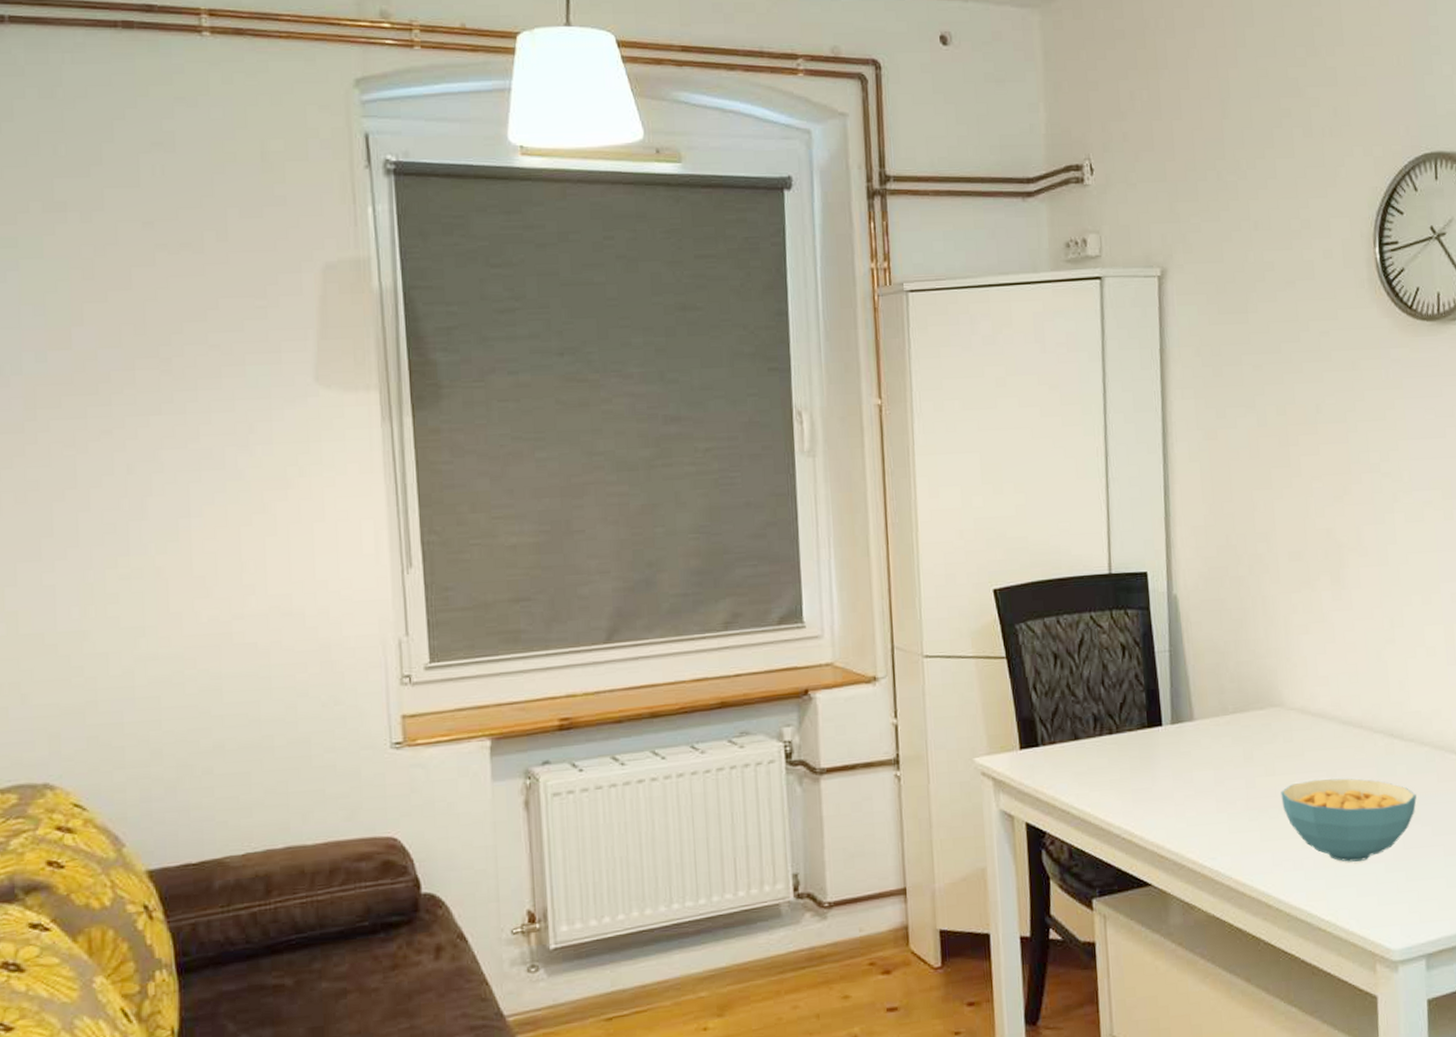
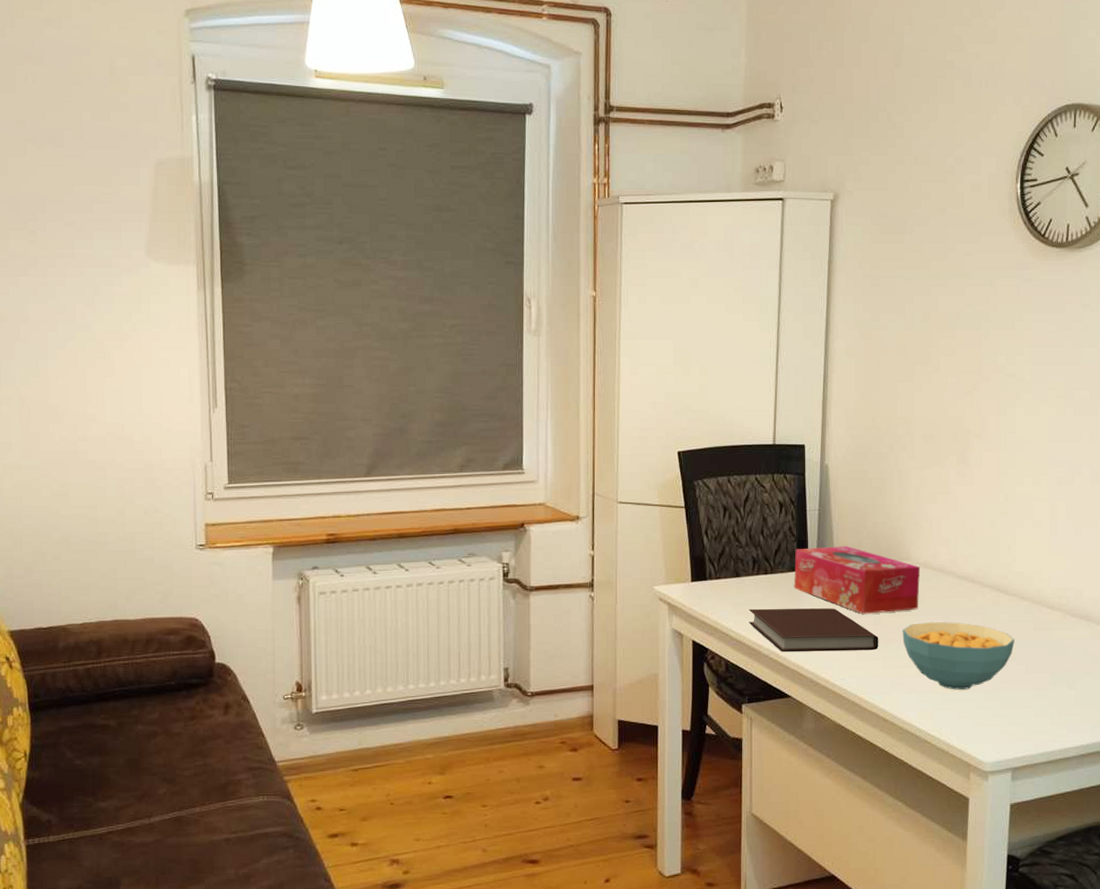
notebook: none [1092,771,1254,831] -> present [748,608,879,653]
tissue box: none [1144,693,1298,776] -> present [794,546,921,614]

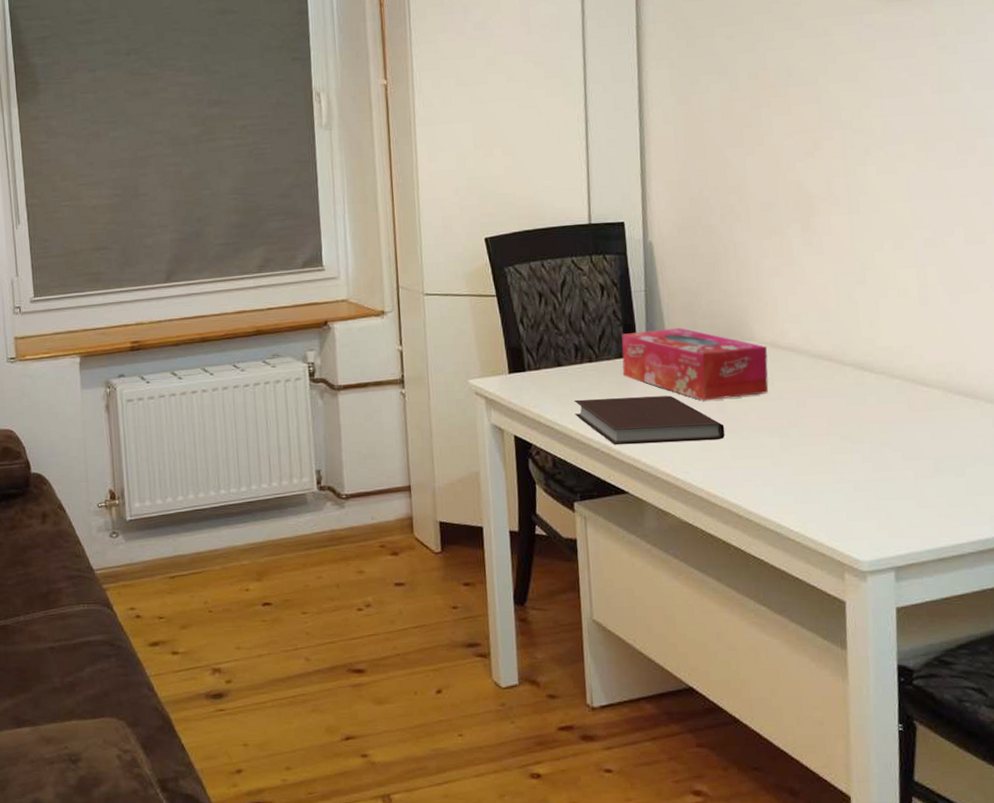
cereal bowl: present [902,621,1015,690] -> none [751,405,887,481]

